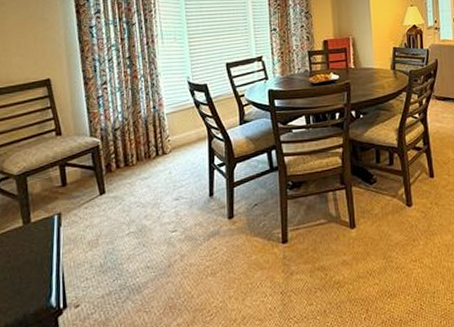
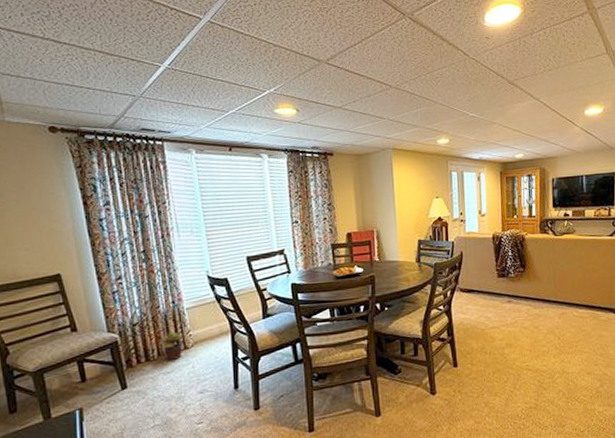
potted plant: none [138,137,162,167] -> present [158,332,183,361]

